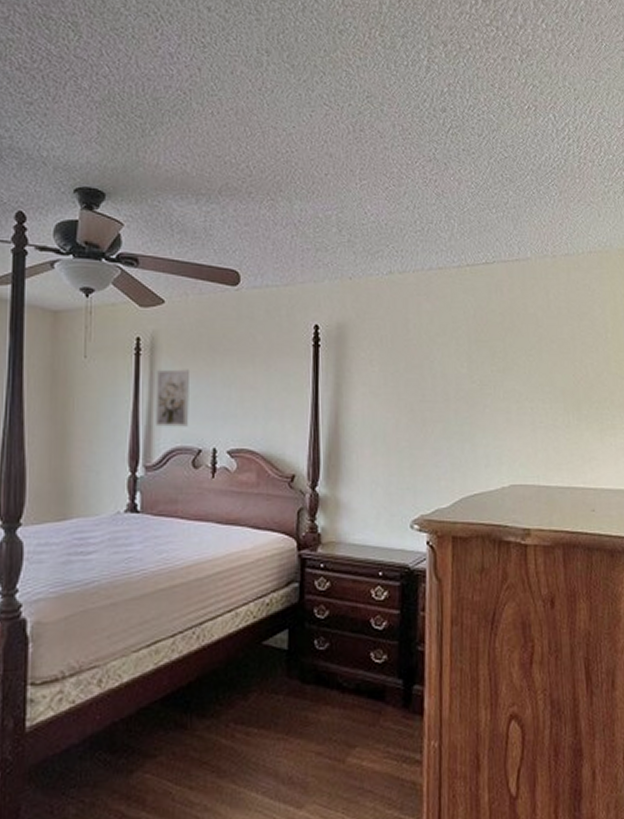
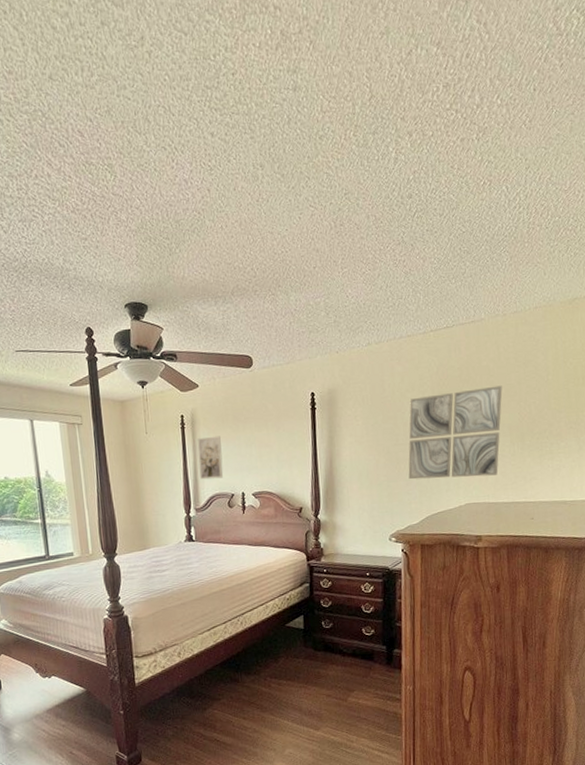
wall art: none [437,339,554,451] -> present [408,385,503,480]

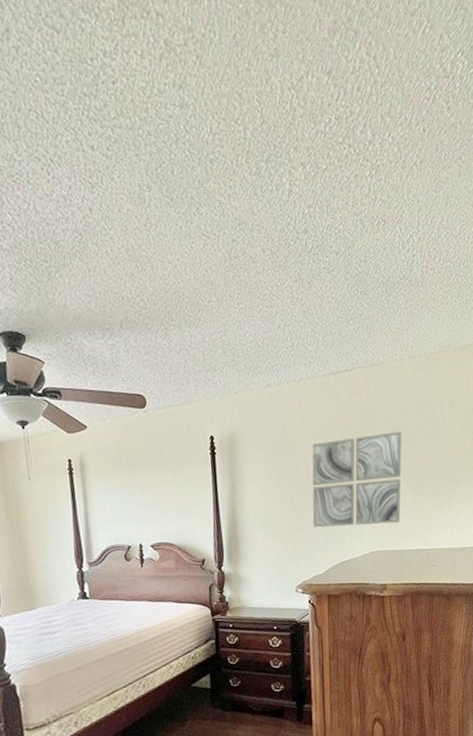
wall art: present [197,435,224,480] -> none [87,482,118,531]

